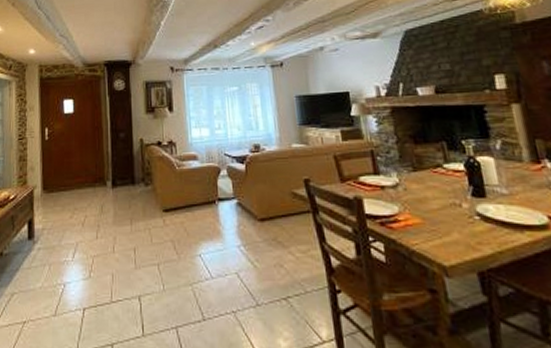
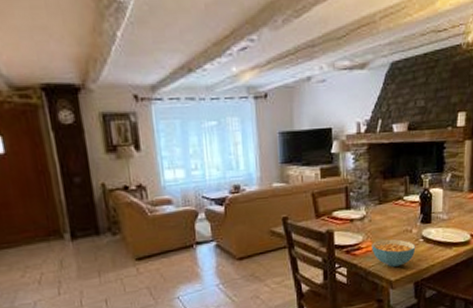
cereal bowl: none [411,212,471,248] -> present [372,239,416,267]

